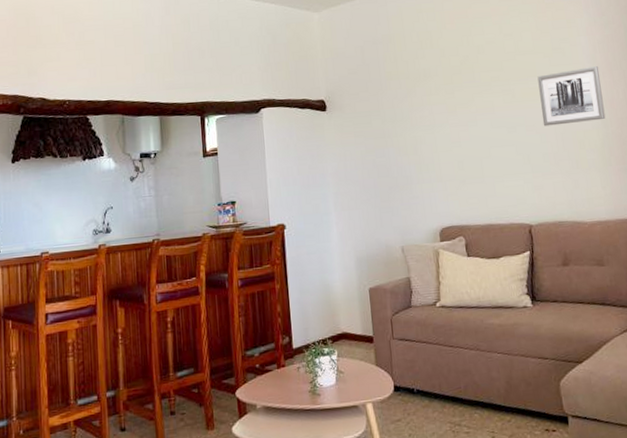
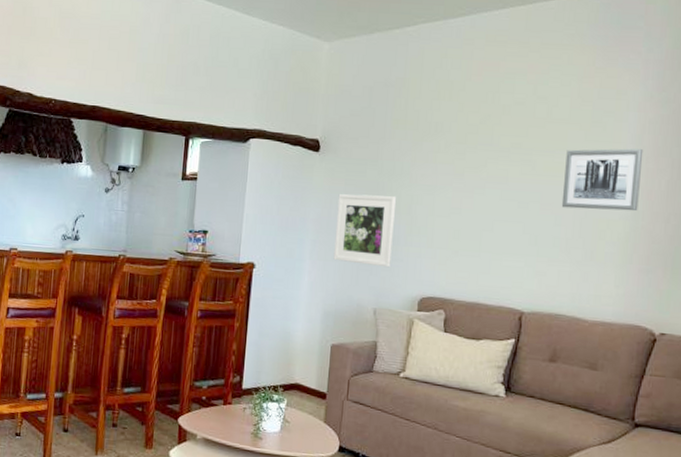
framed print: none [350,139,409,208] -> present [333,194,396,268]

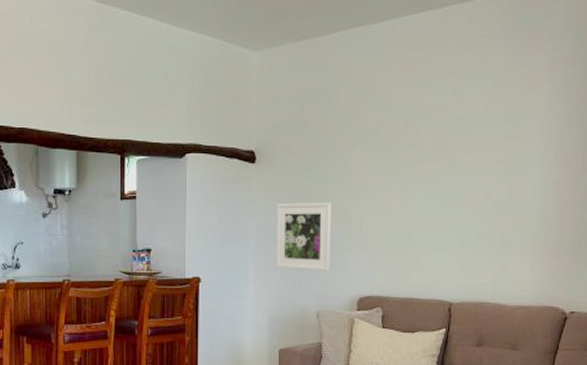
wall art: present [561,148,644,211] -> none [482,143,552,203]

